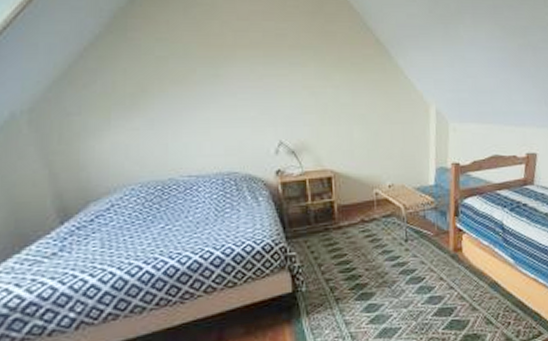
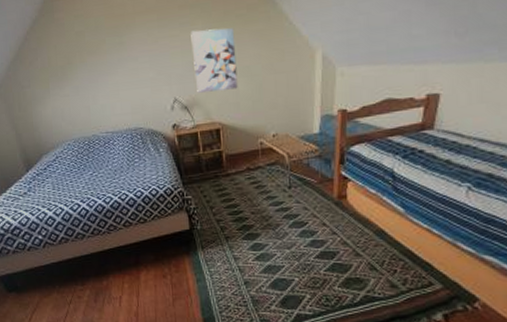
wall art: none [301,72,352,137] -> present [191,28,238,93]

